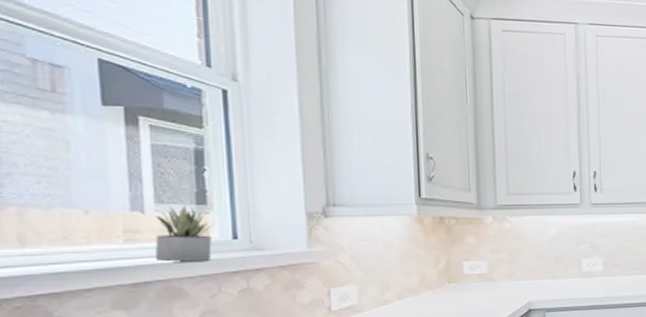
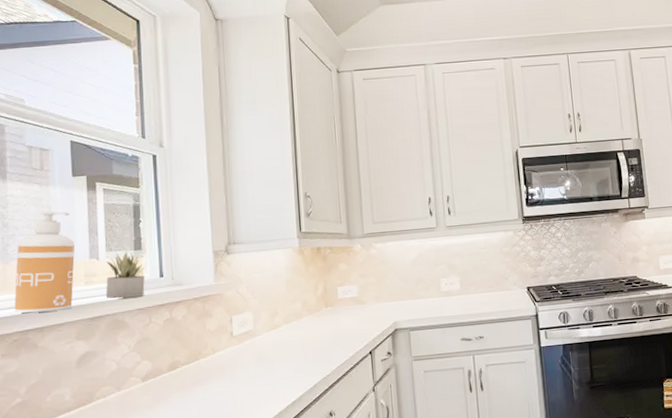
soap dispenser: none [14,146,109,275] -> present [14,211,75,314]

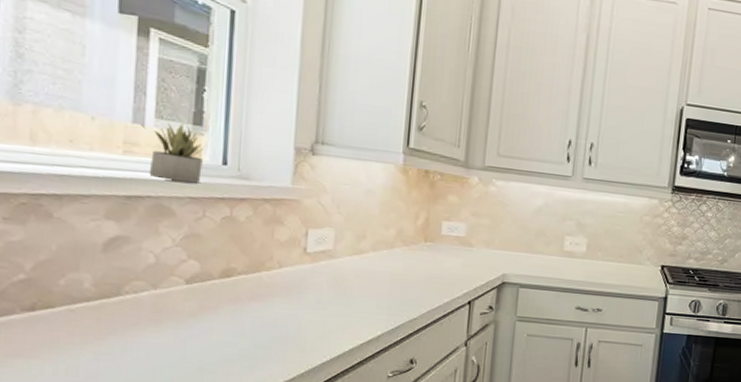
soap dispenser: present [14,211,75,314] -> none [24,48,115,180]

